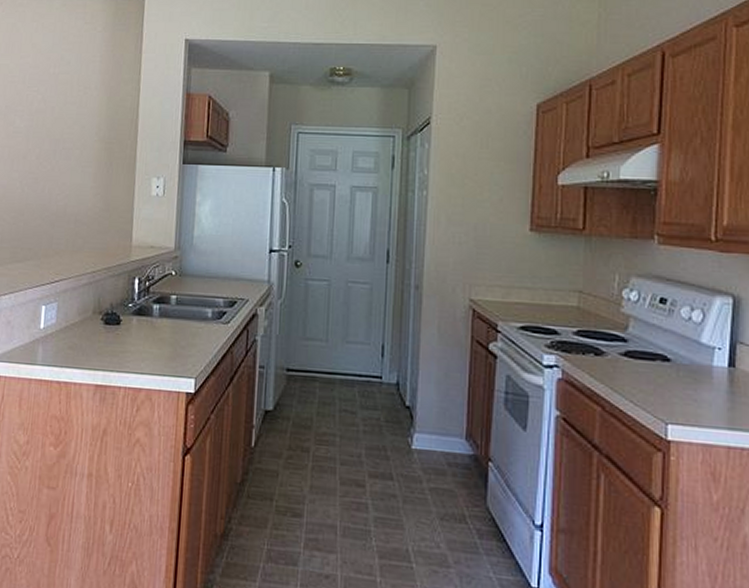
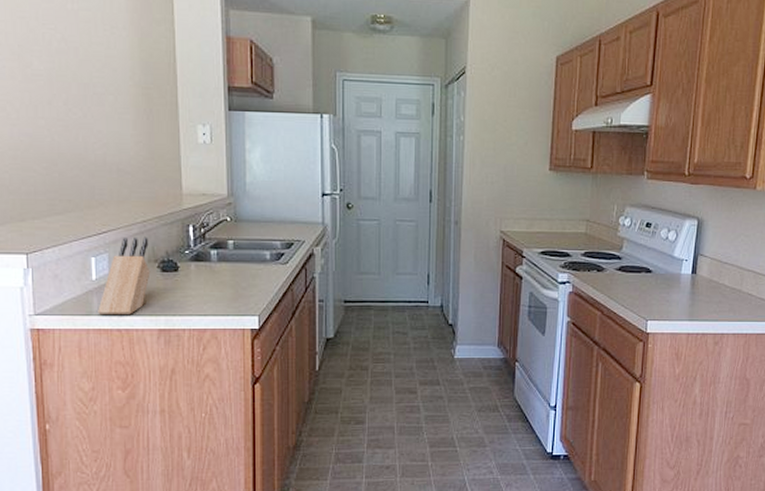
knife block: none [41,287,96,367] -> present [98,237,151,314]

